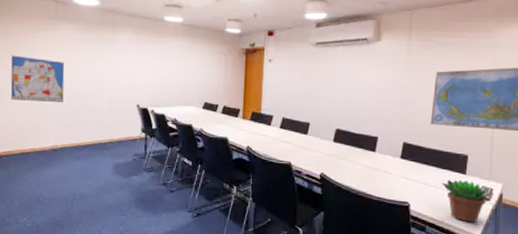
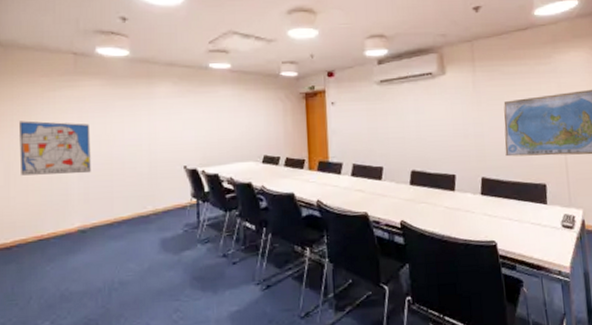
succulent plant: present [442,179,491,223] -> none [525,210,574,254]

